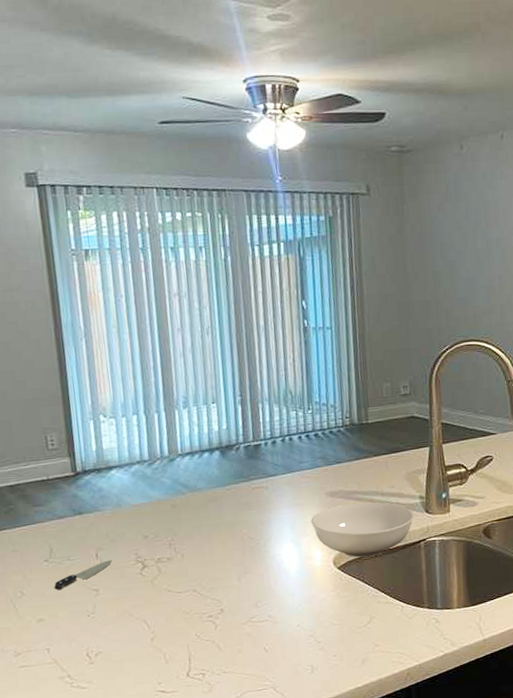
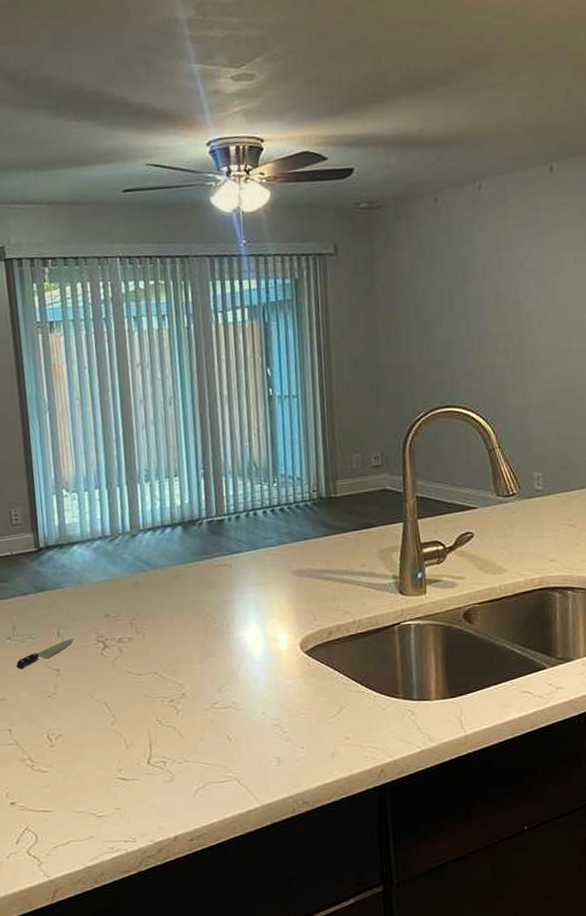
bowl: present [311,502,414,558] -> none [276,582,387,642]

